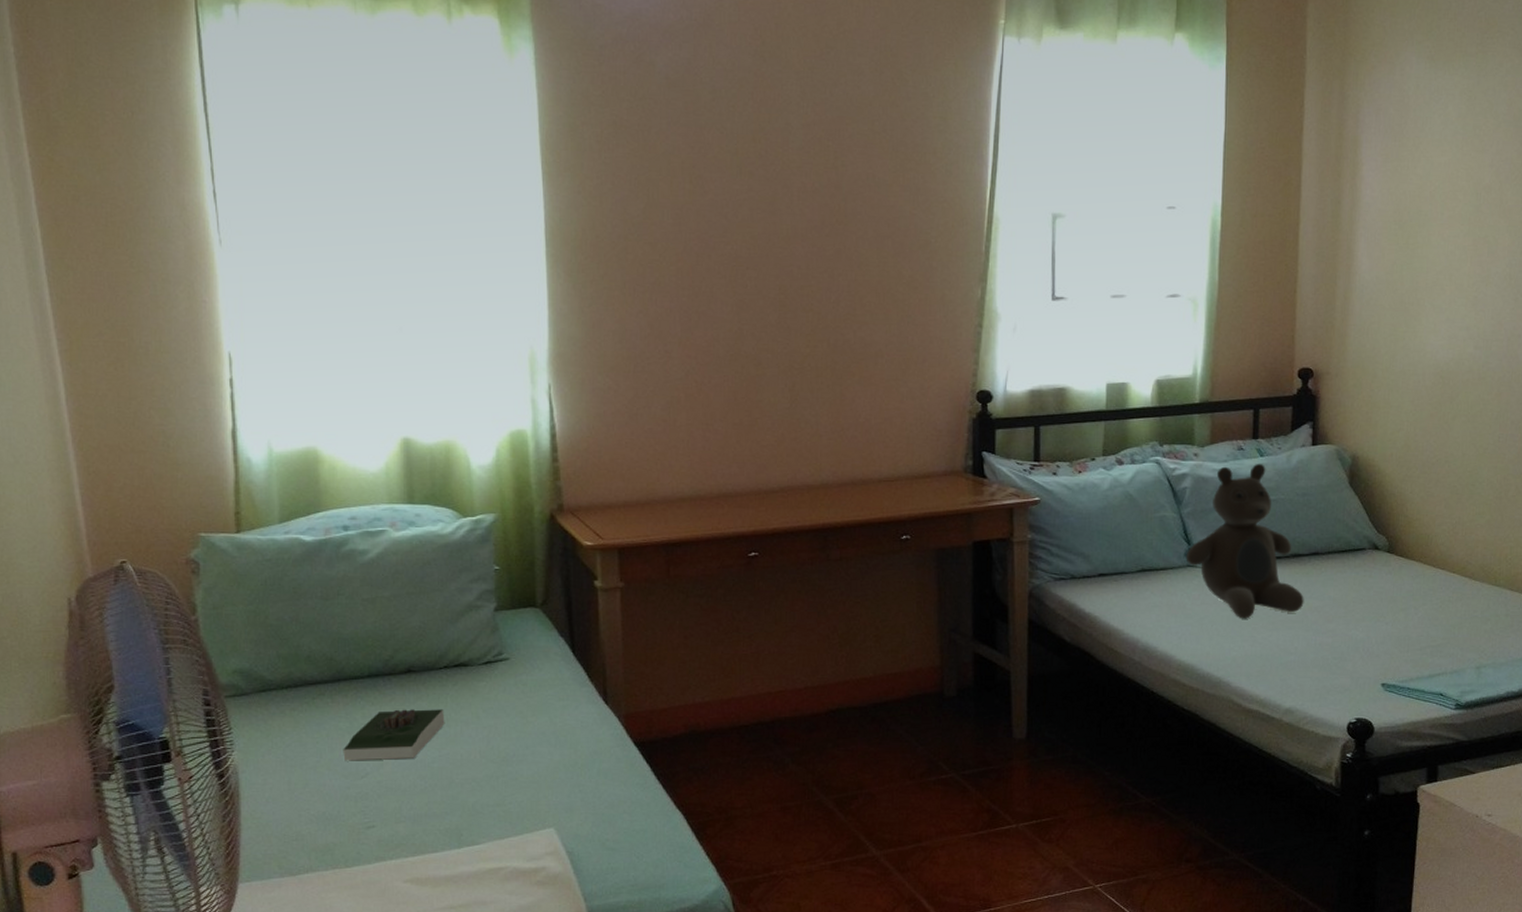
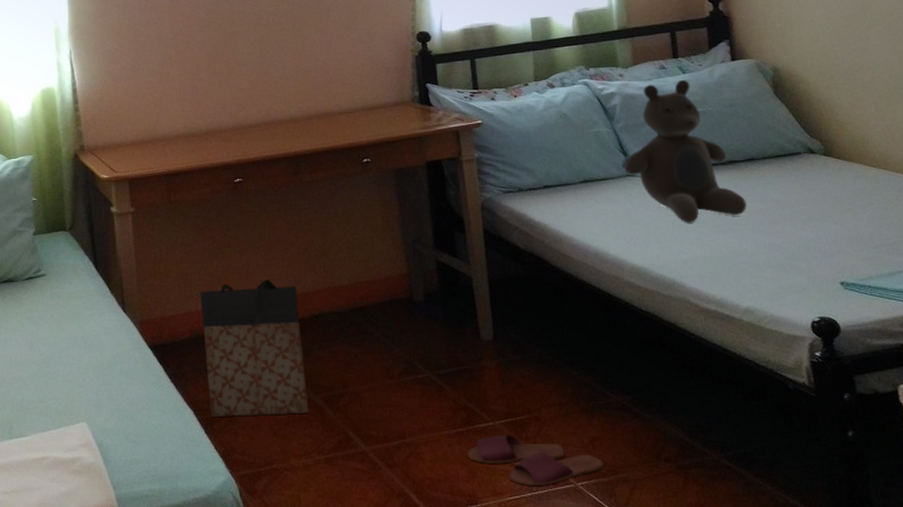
bag: none [698,669,818,822] -> present [199,279,309,418]
slippers: none [986,837,1126,889] -> present [467,435,605,486]

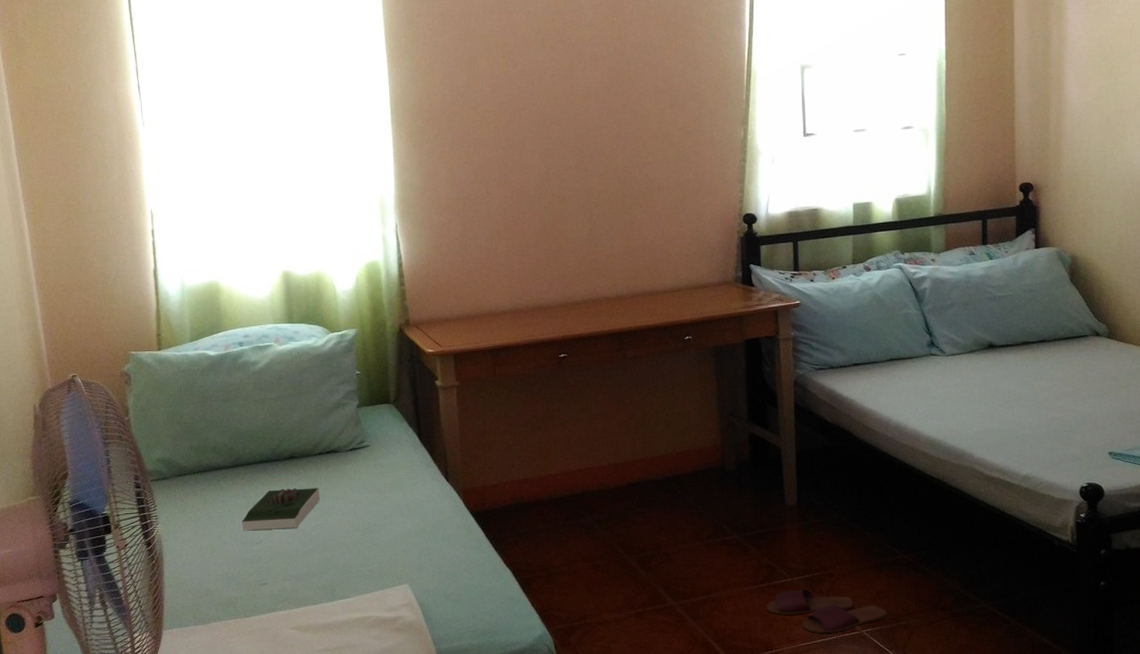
bag: present [199,279,309,418] -> none [521,450,623,578]
teddy bear: present [624,79,747,223] -> none [928,265,1035,399]

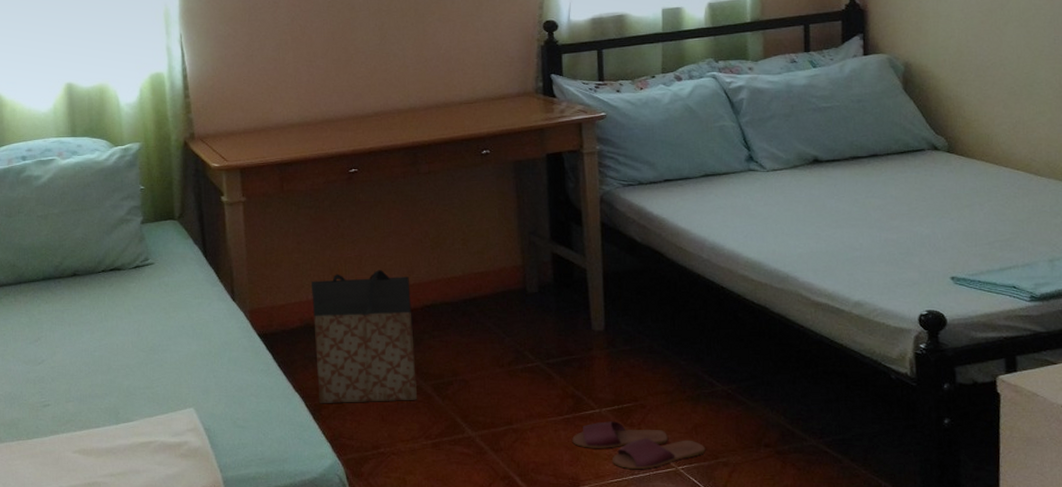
book: present [241,488,320,531] -> none [24,306,104,350]
bag: none [521,450,623,578] -> present [310,270,418,404]

